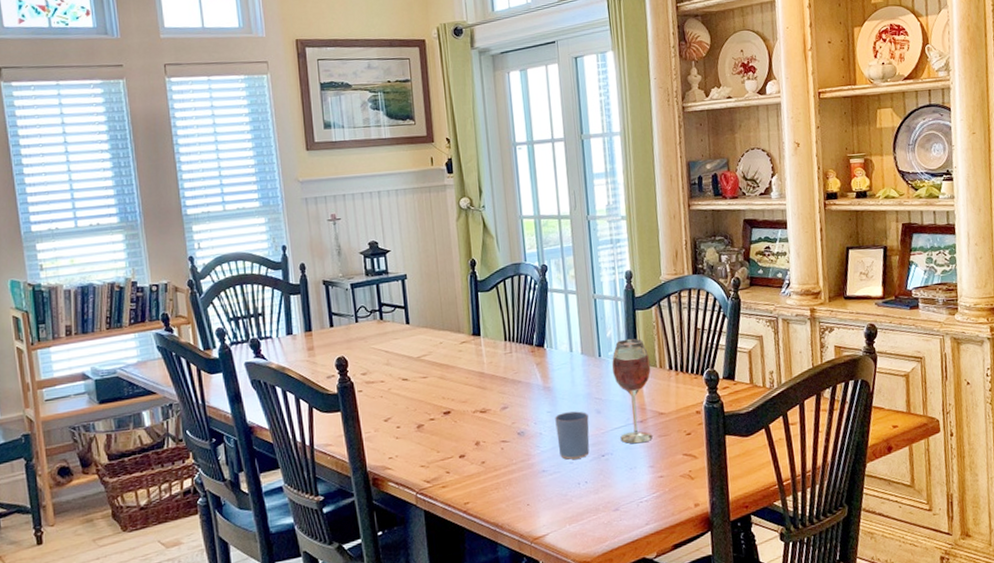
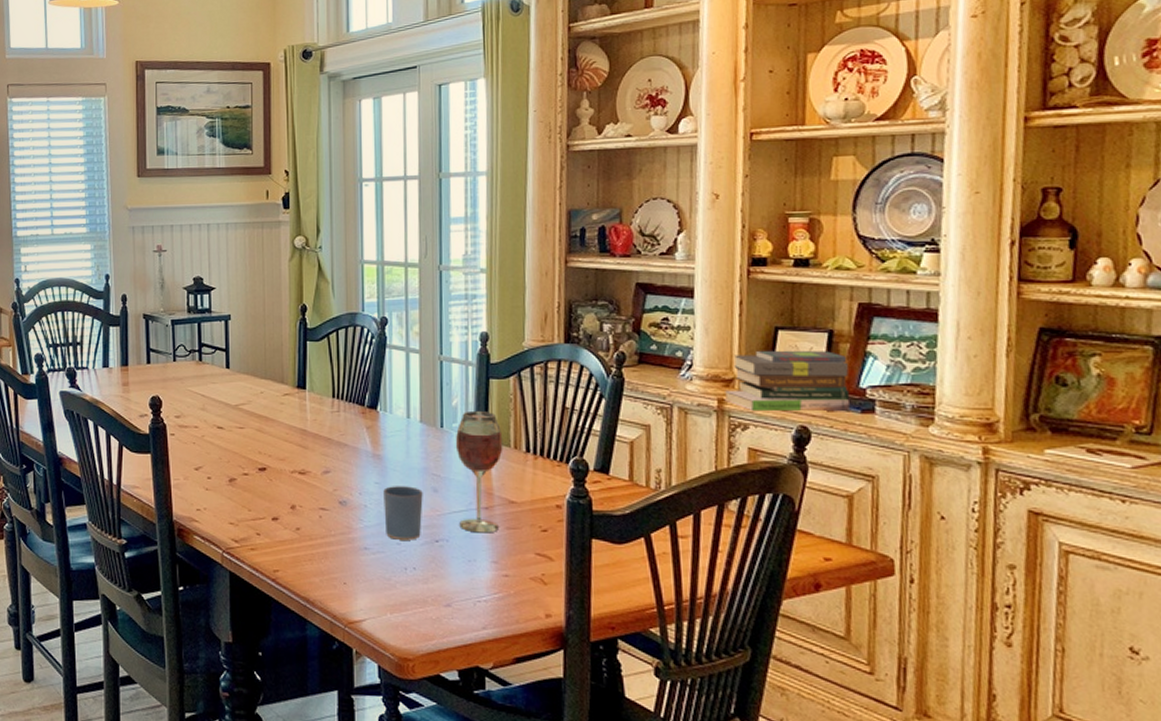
books: none [814,263,902,317] -> present [724,350,850,412]

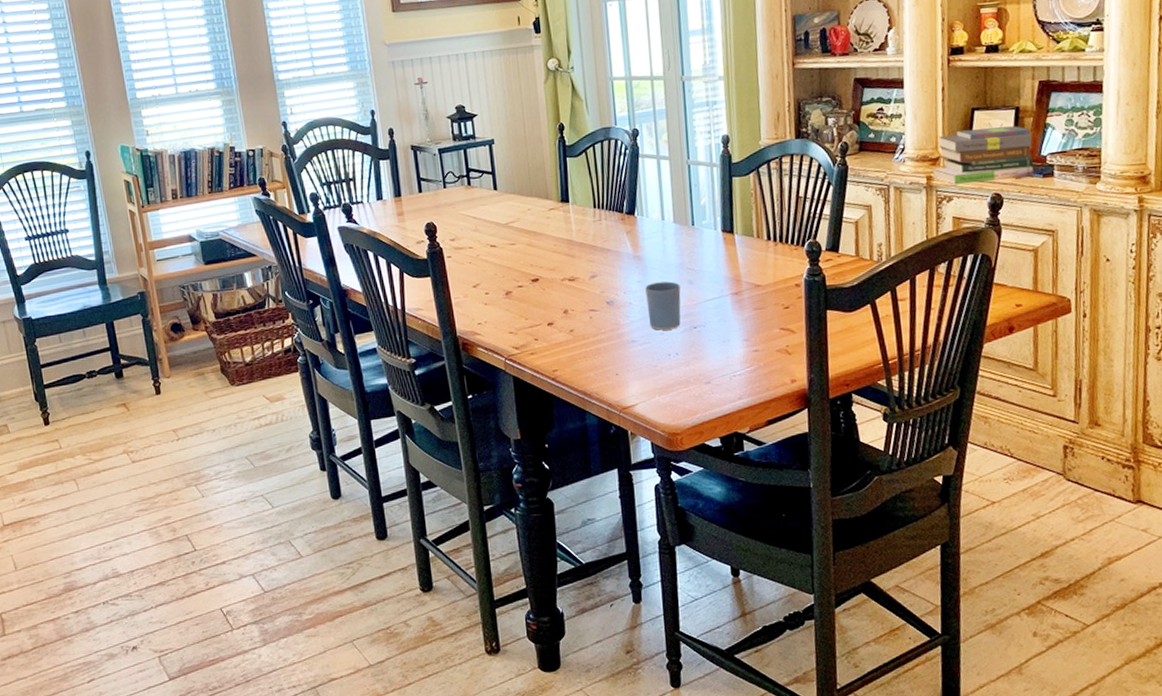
wineglass: present [455,412,503,533] -> none [705,207,748,317]

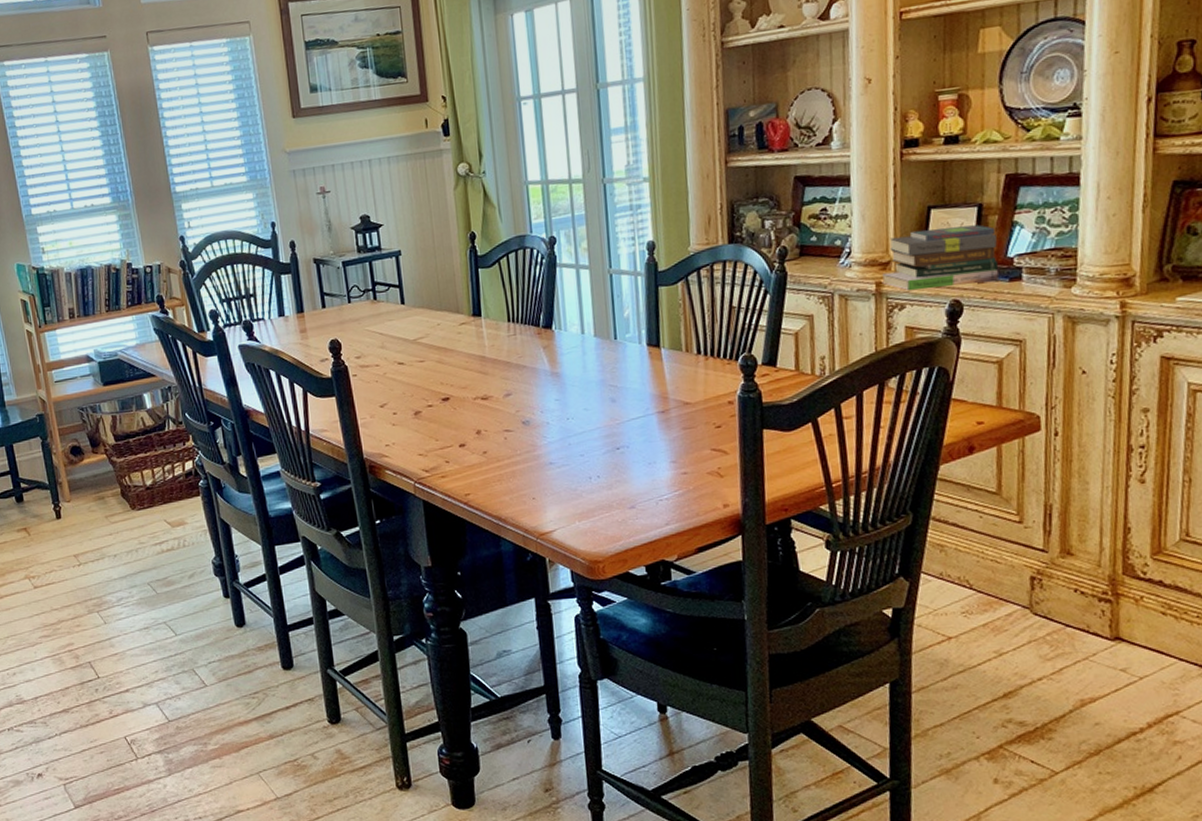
mug: present [645,281,681,330] -> none [564,399,603,452]

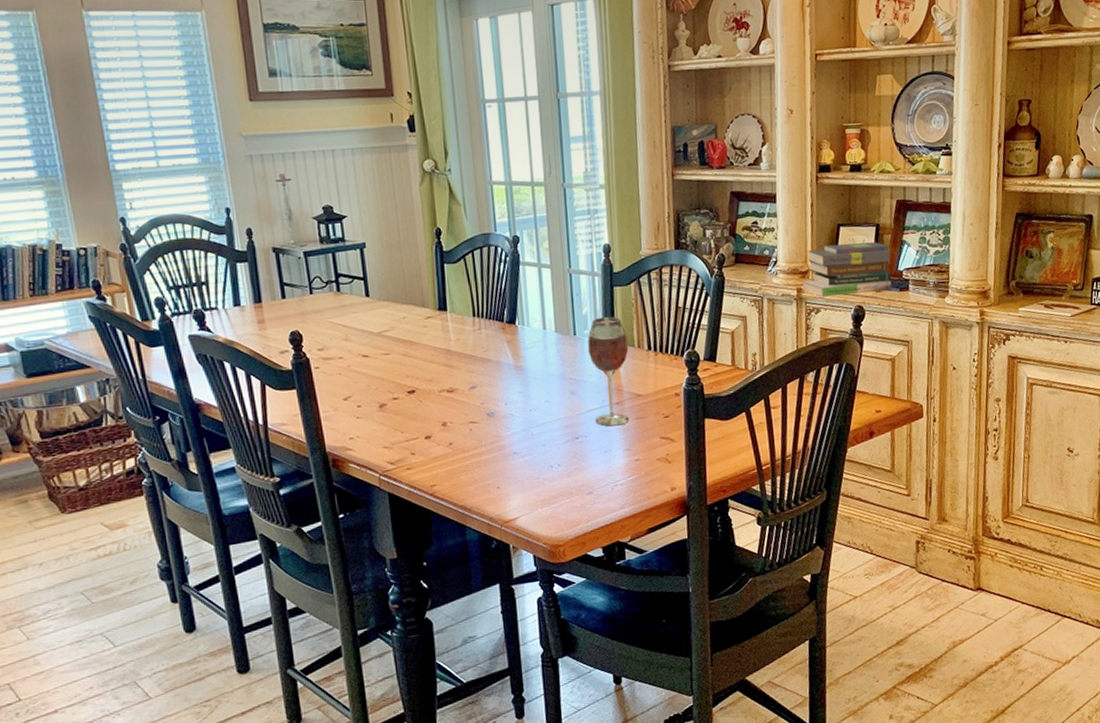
wineglass: none [629,319,676,437] -> present [587,317,629,427]

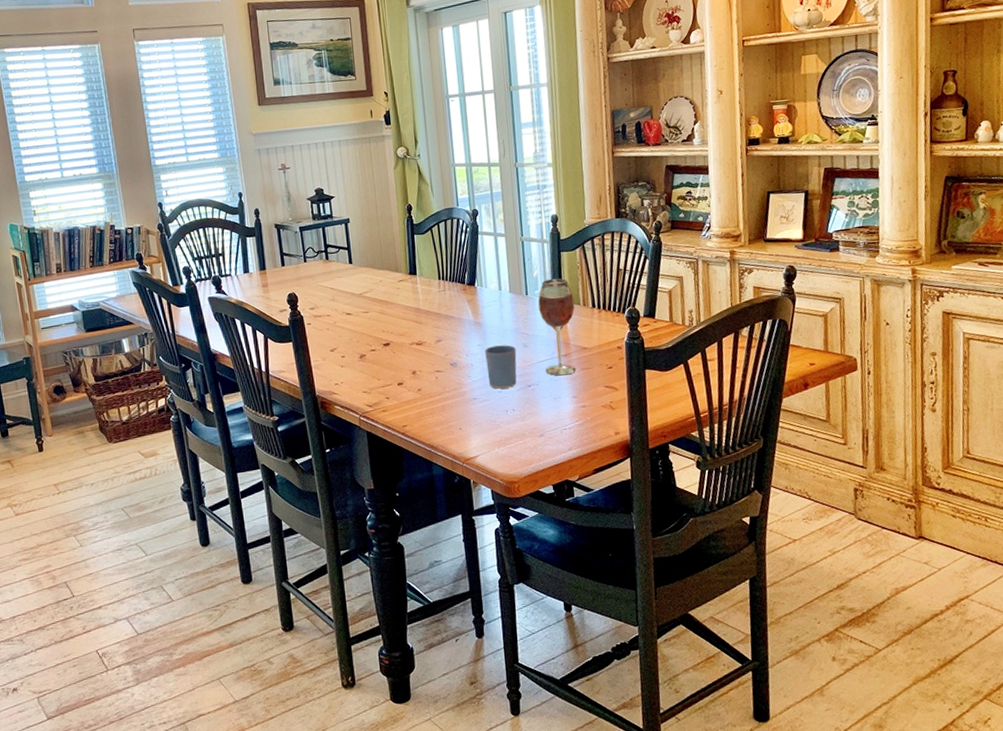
mug: none [527,392,563,442] -> present [485,345,517,389]
books: present [801,242,892,297] -> none [734,207,822,259]

